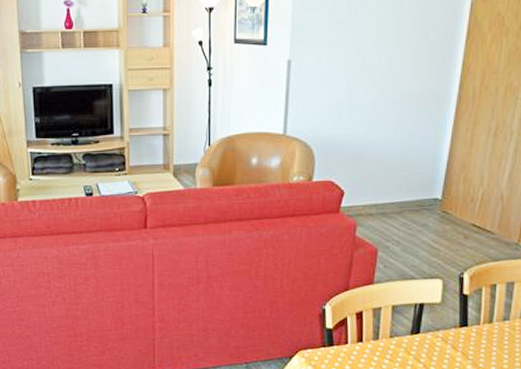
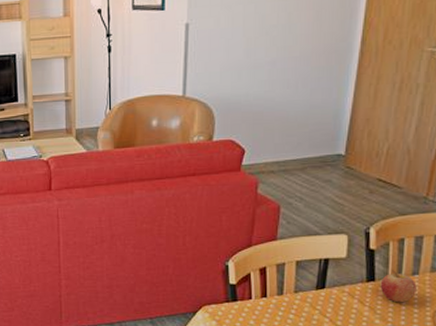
fruit: none [472,315,507,349] -> present [380,270,417,303]

